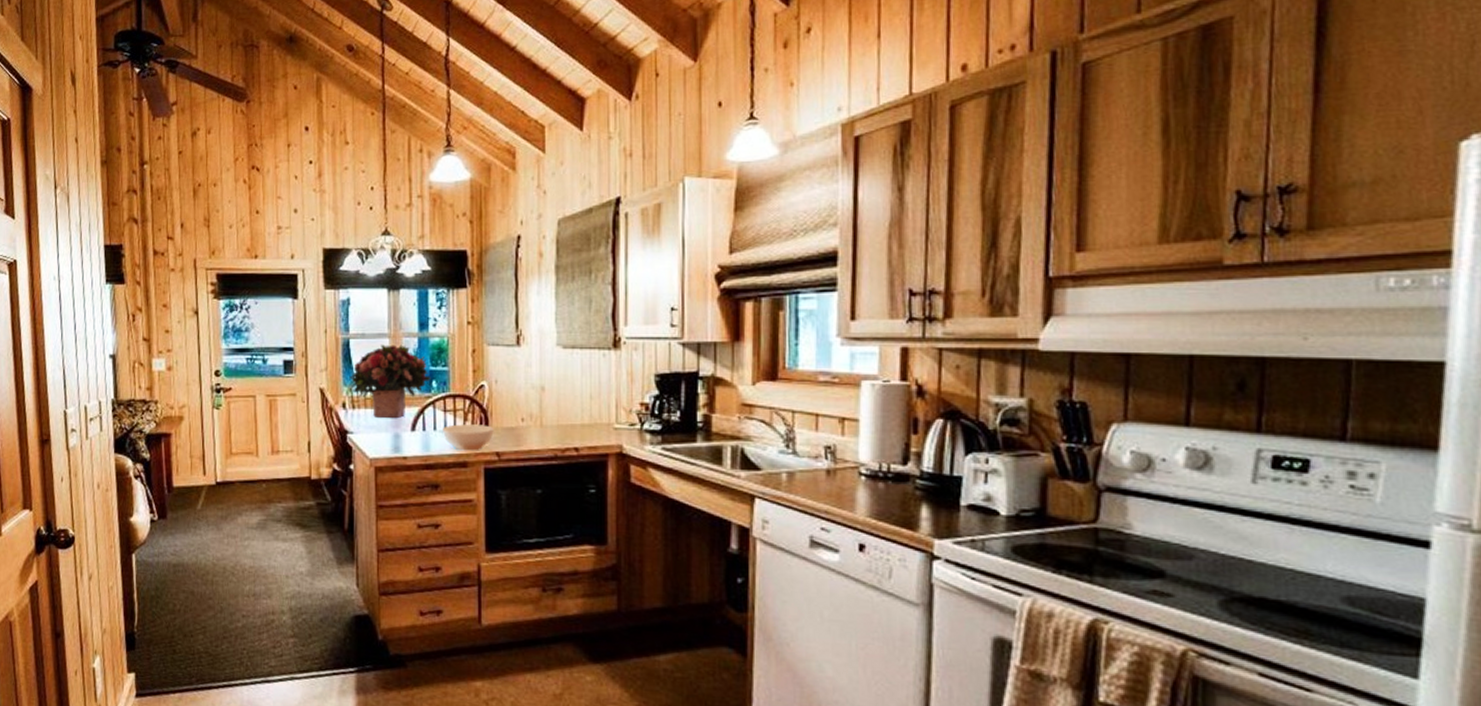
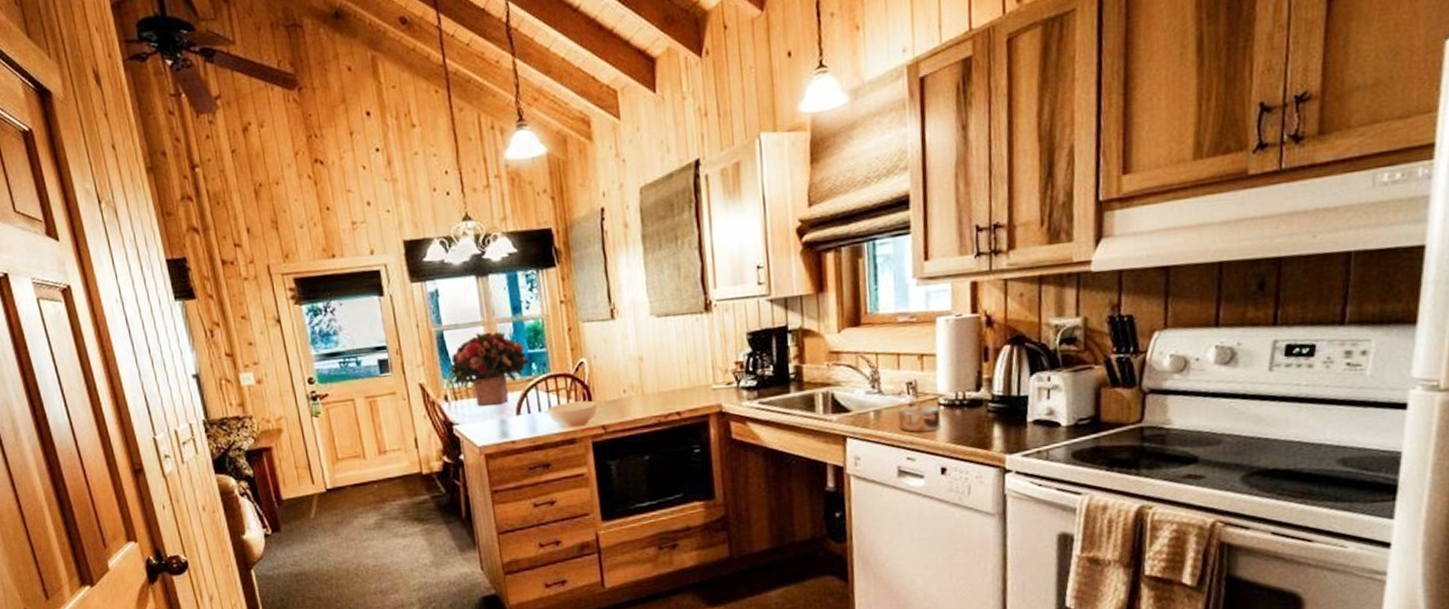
cooking pot: none [813,469,862,503] -> present [897,402,941,433]

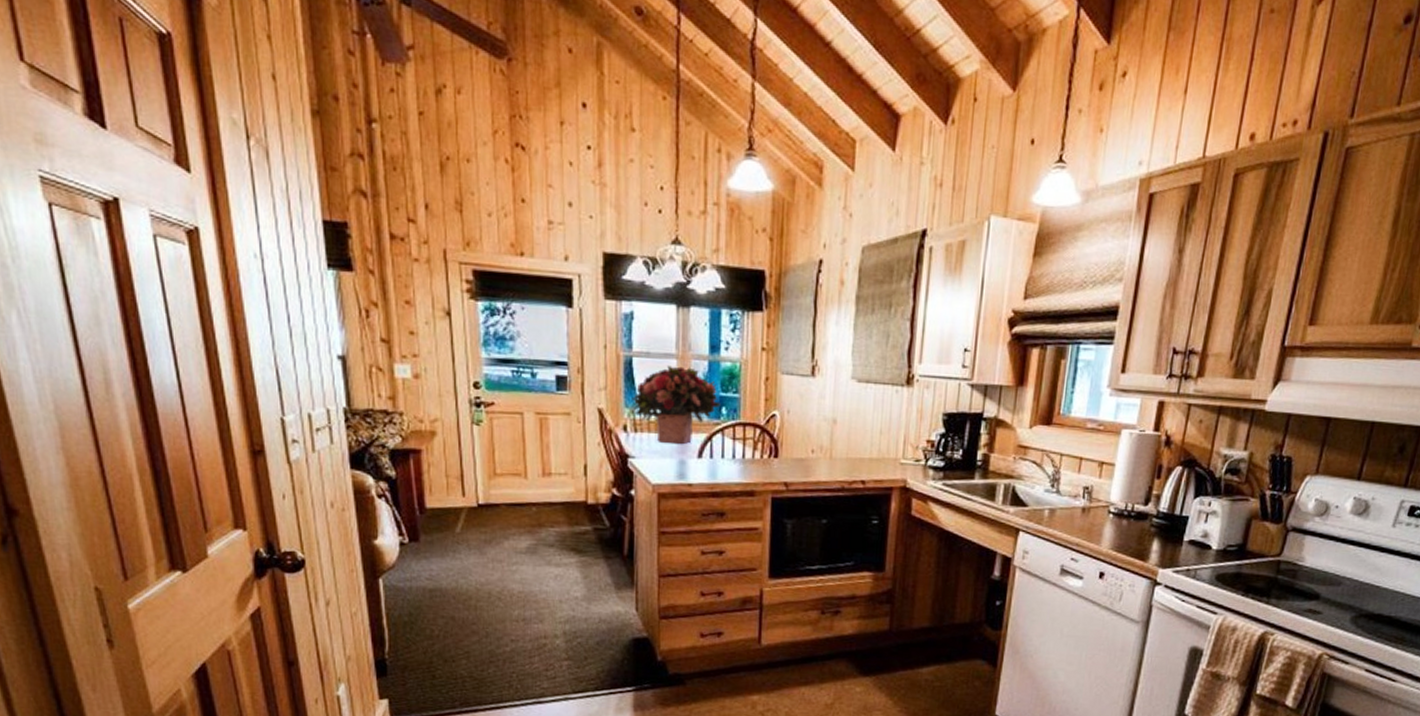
bowl: present [546,400,598,428] -> none [730,453,783,480]
cooking pot: present [897,402,941,433] -> none [1069,507,1110,537]

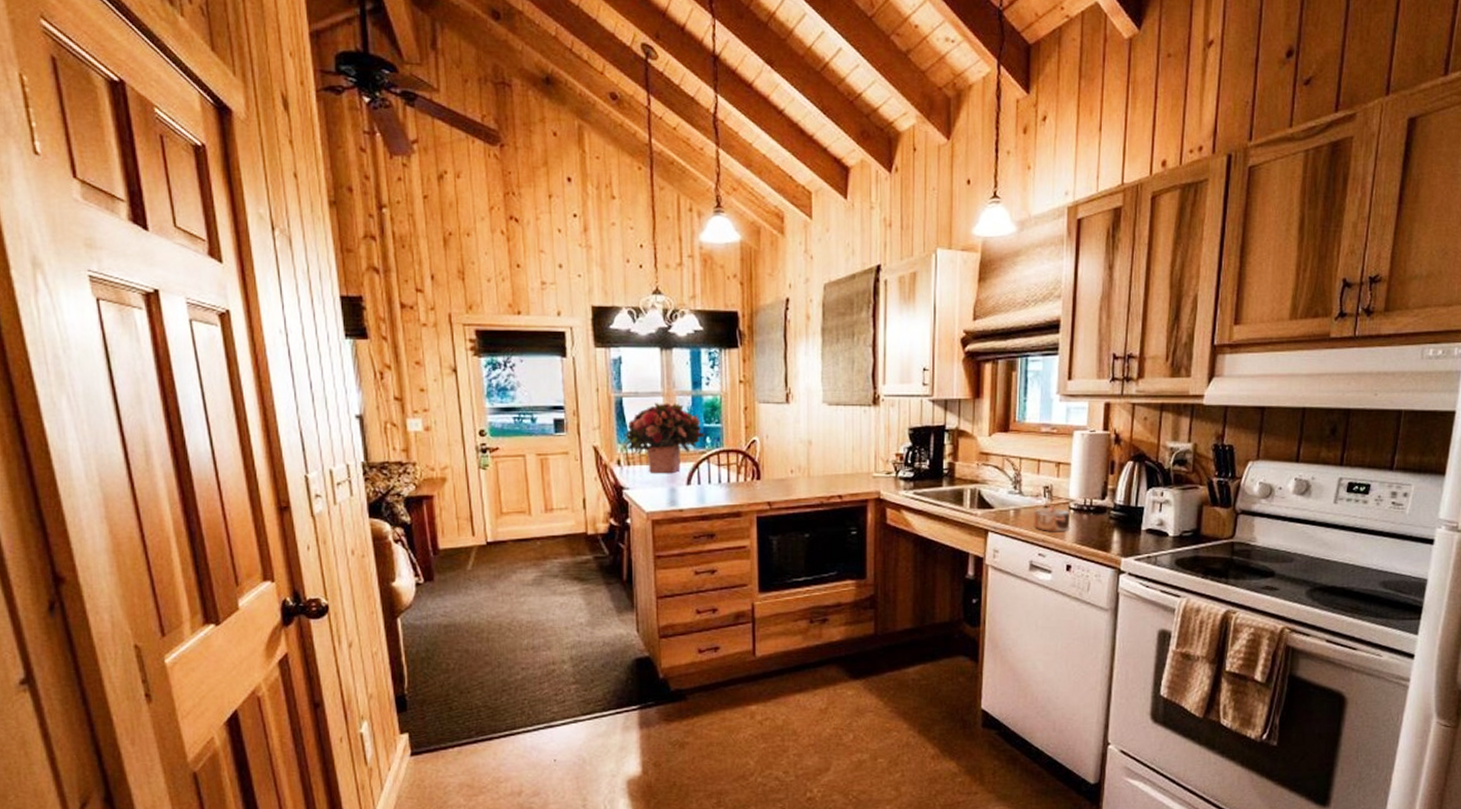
cooking pot: none [1069,507,1110,537] -> present [1034,505,1071,532]

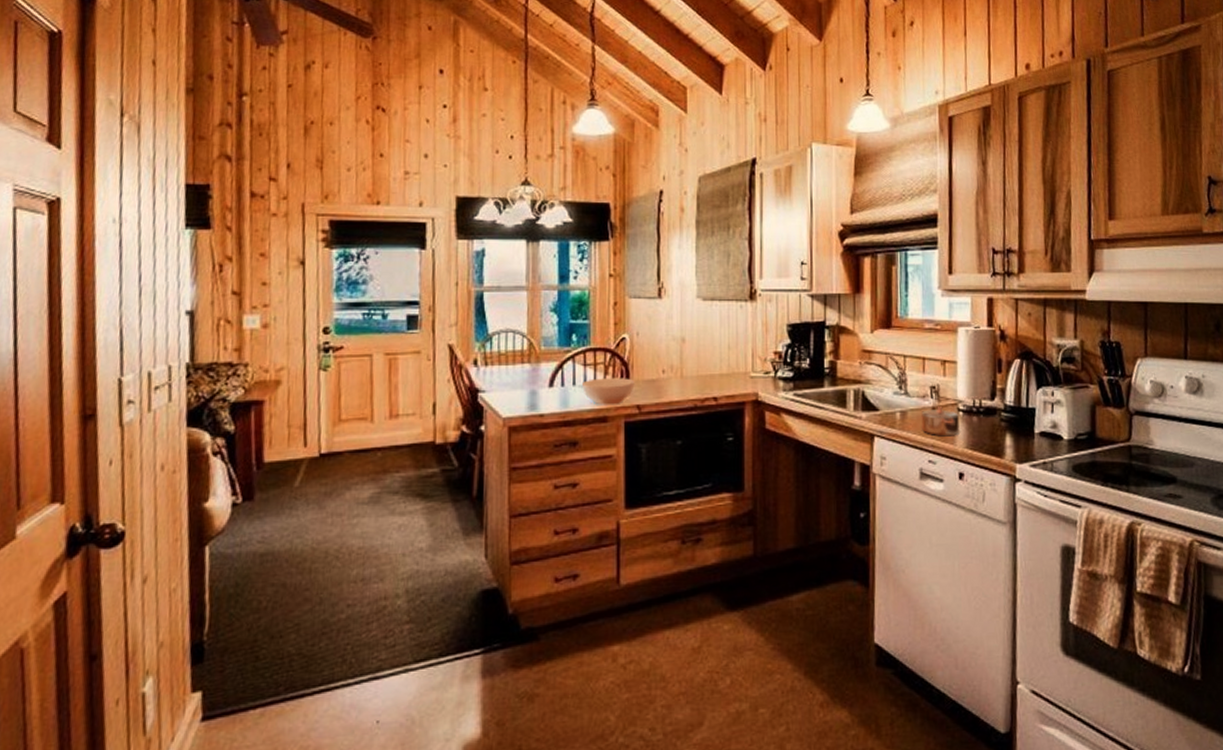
bouquet: present [623,403,705,474] -> none [482,298,571,375]
bowl: none [716,477,765,502] -> present [581,378,635,405]

